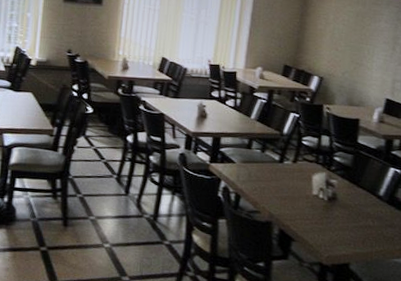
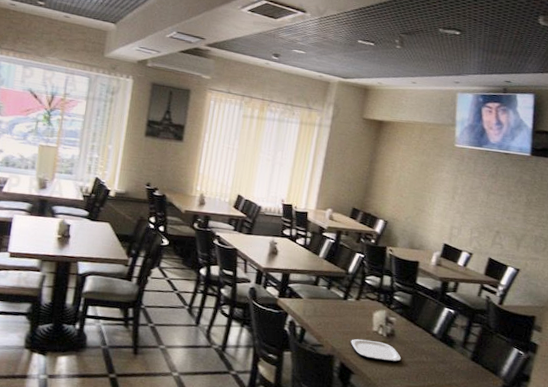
plate: none [289,203,346,227] -> present [351,338,402,362]

